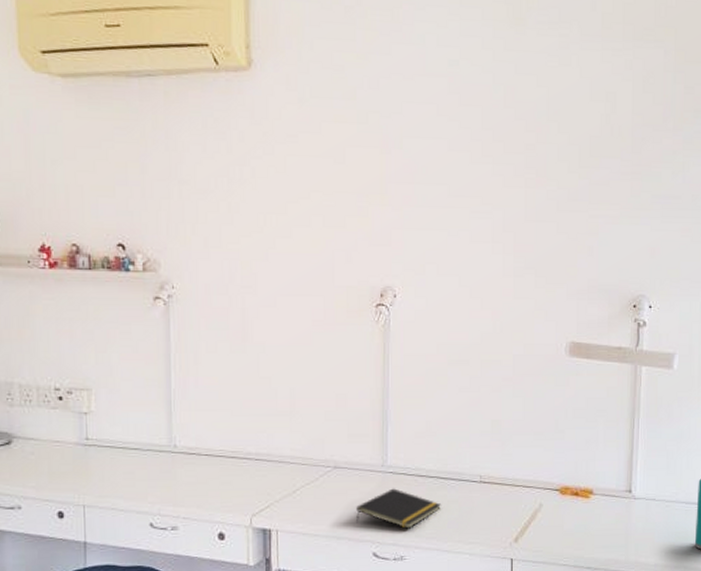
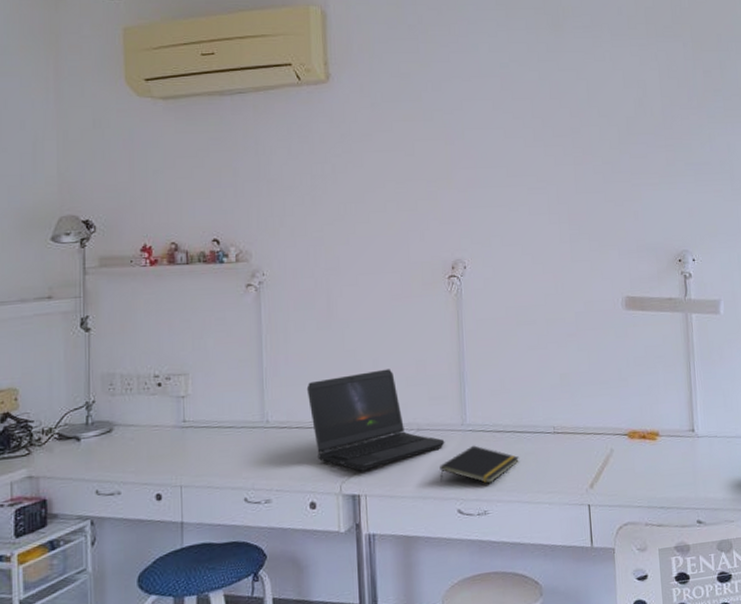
laptop computer: none [217,401,363,505] -> present [306,369,445,471]

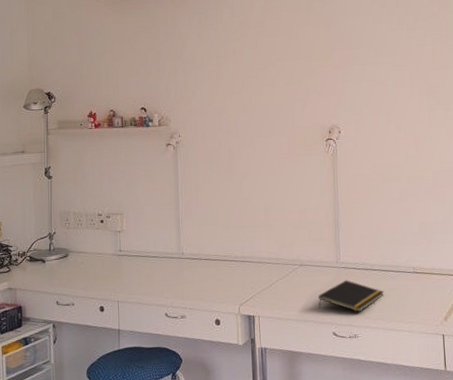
laptop computer: present [306,369,445,471] -> none [213,214,323,297]

